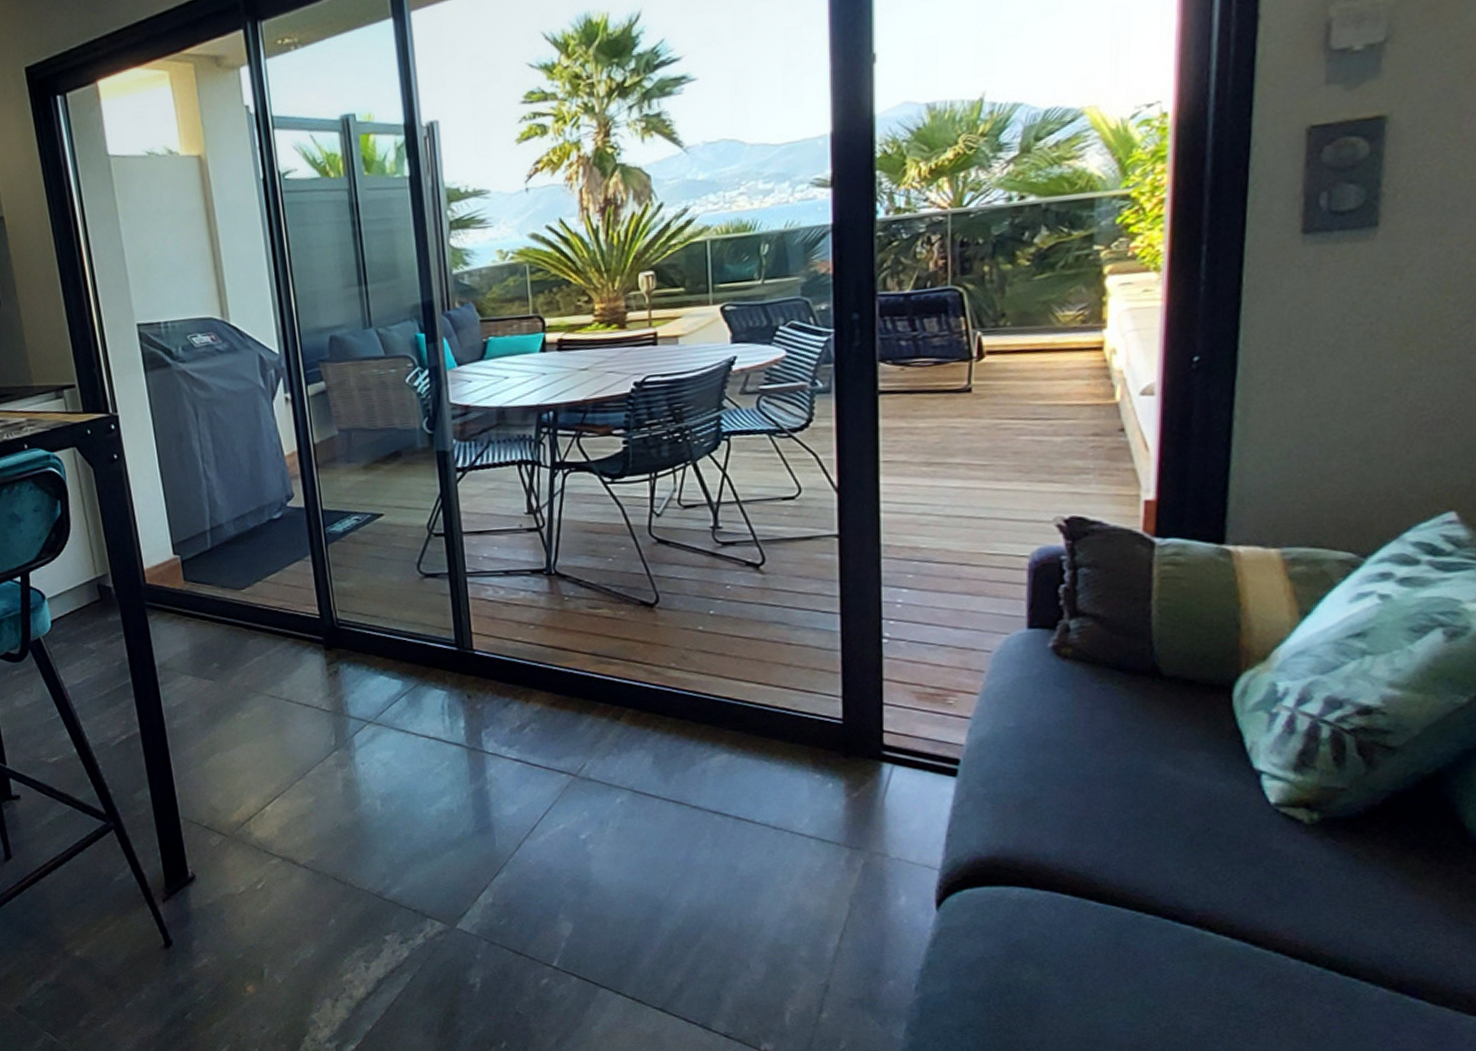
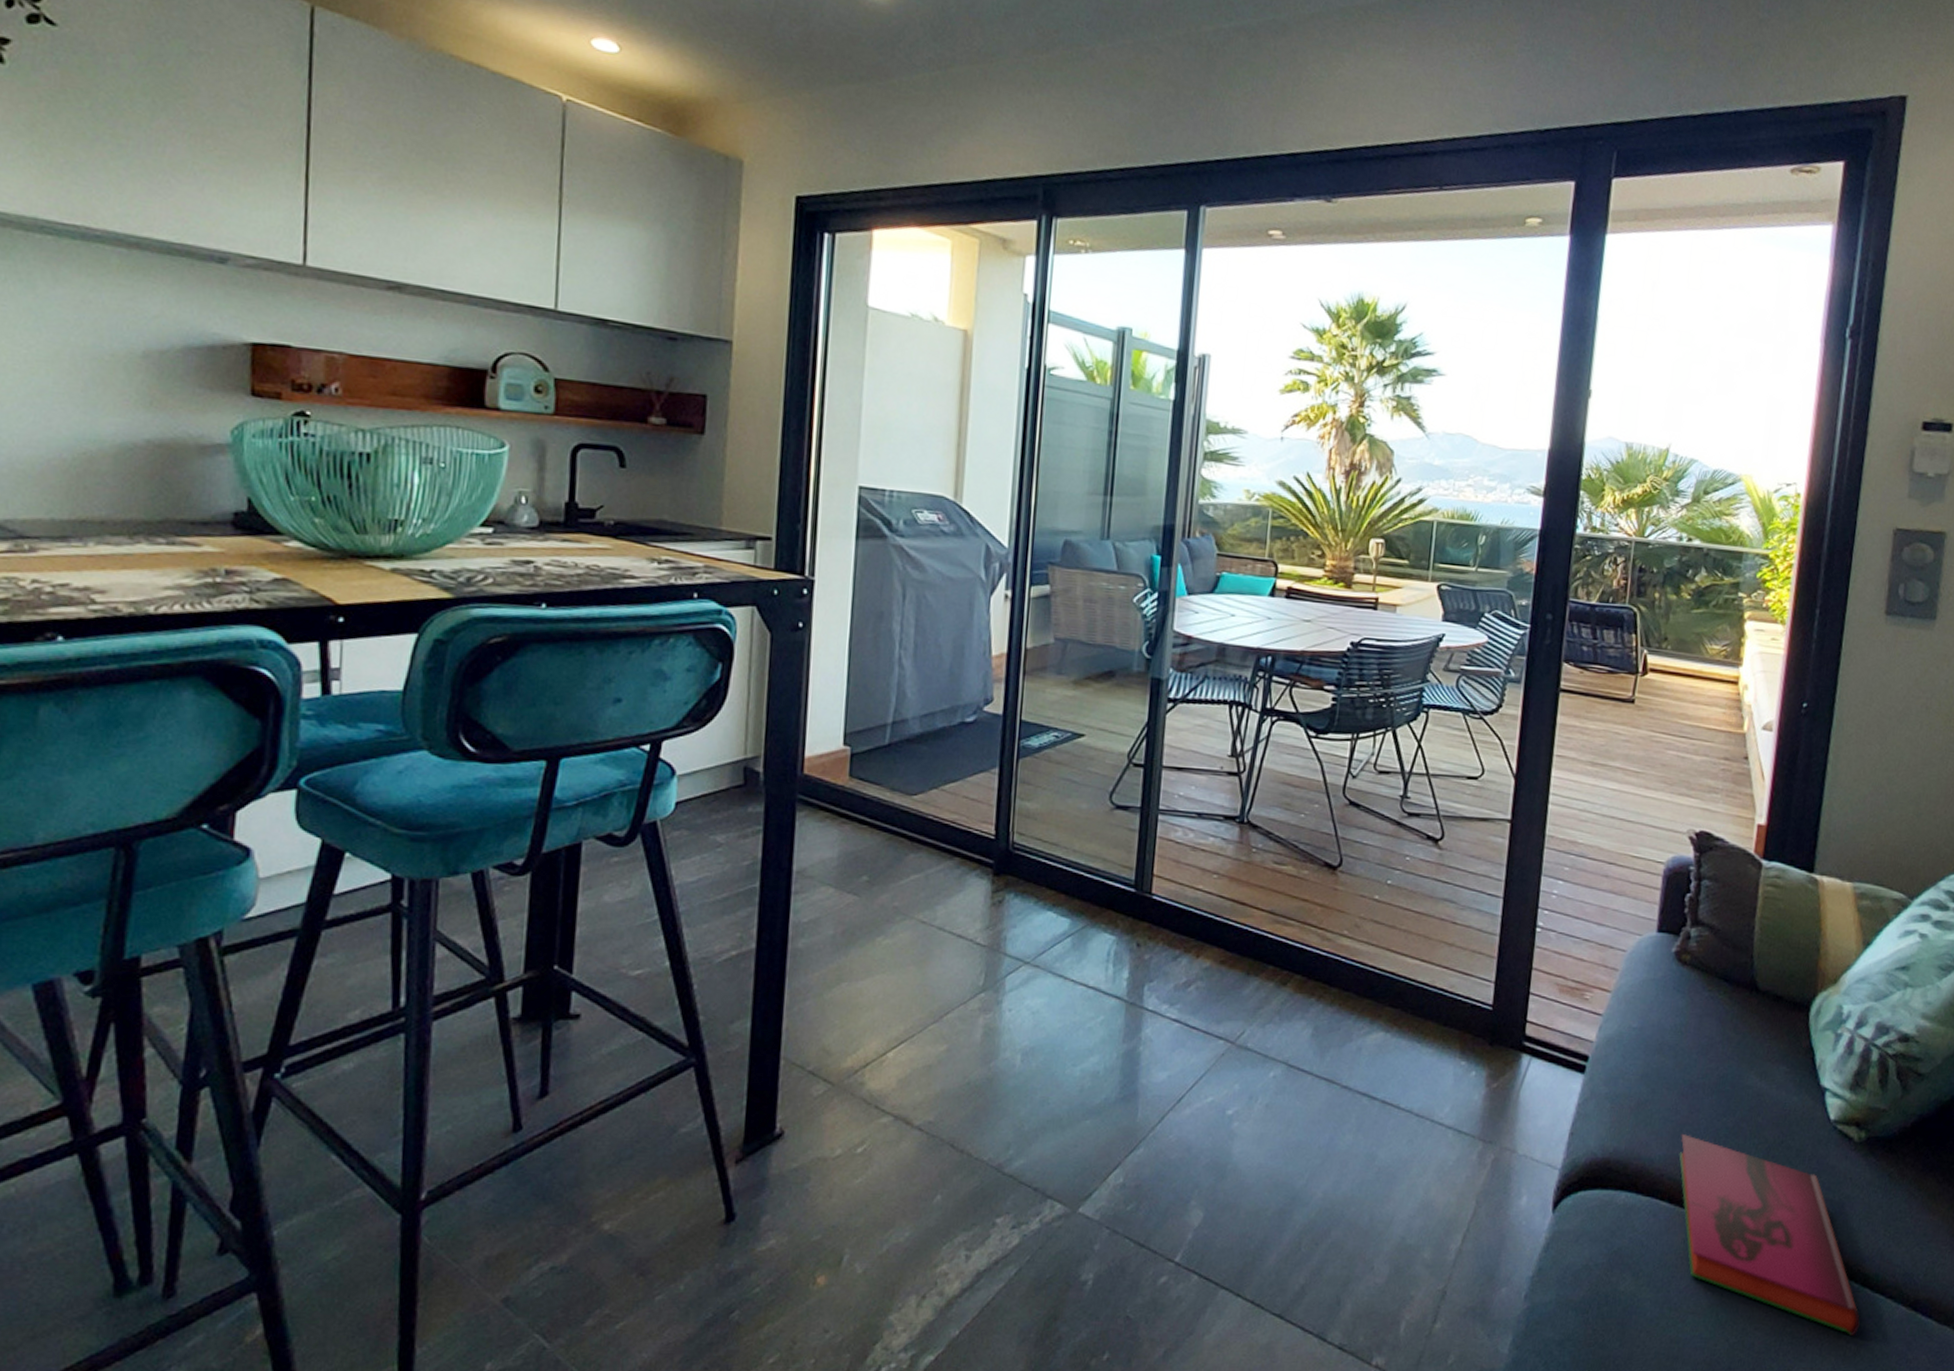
hardback book: none [1079,828,1326,1018] -> present [1679,1134,1860,1335]

